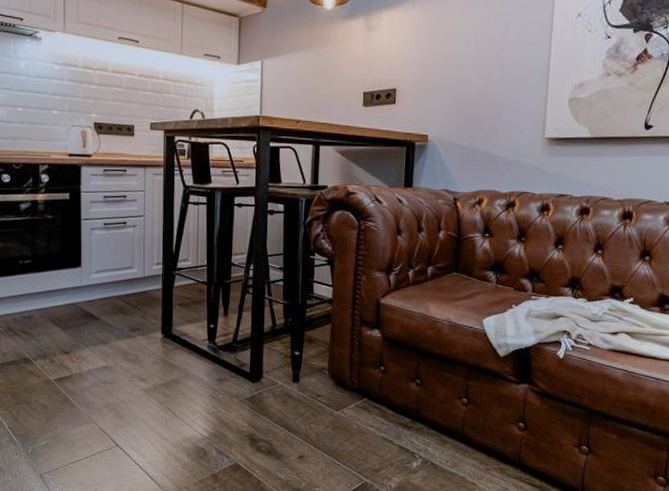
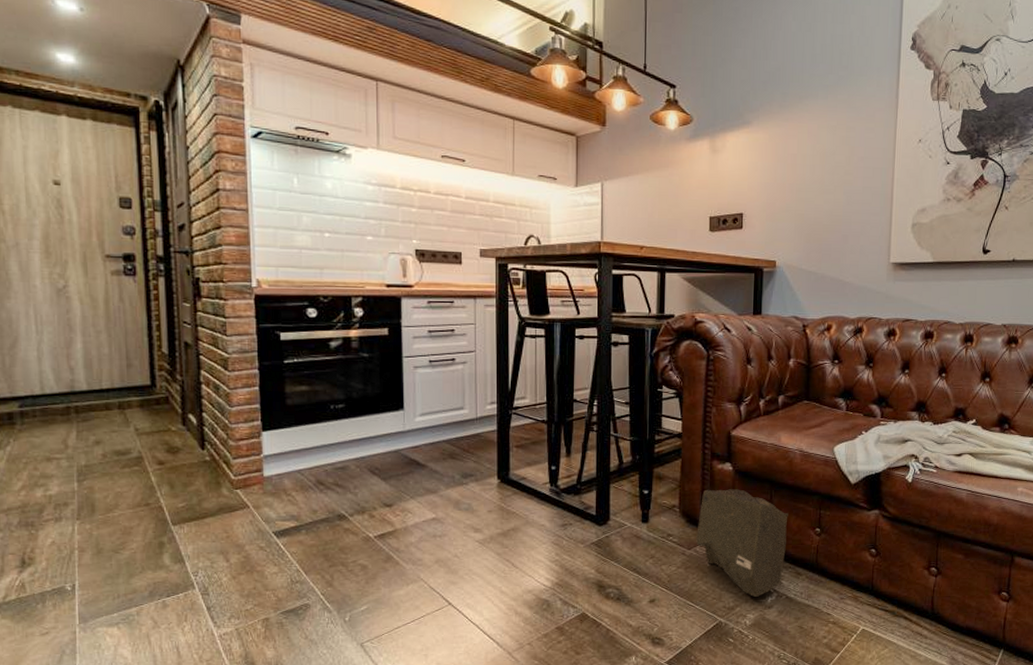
rock: none [344,354,435,461] -> present [696,489,788,597]

